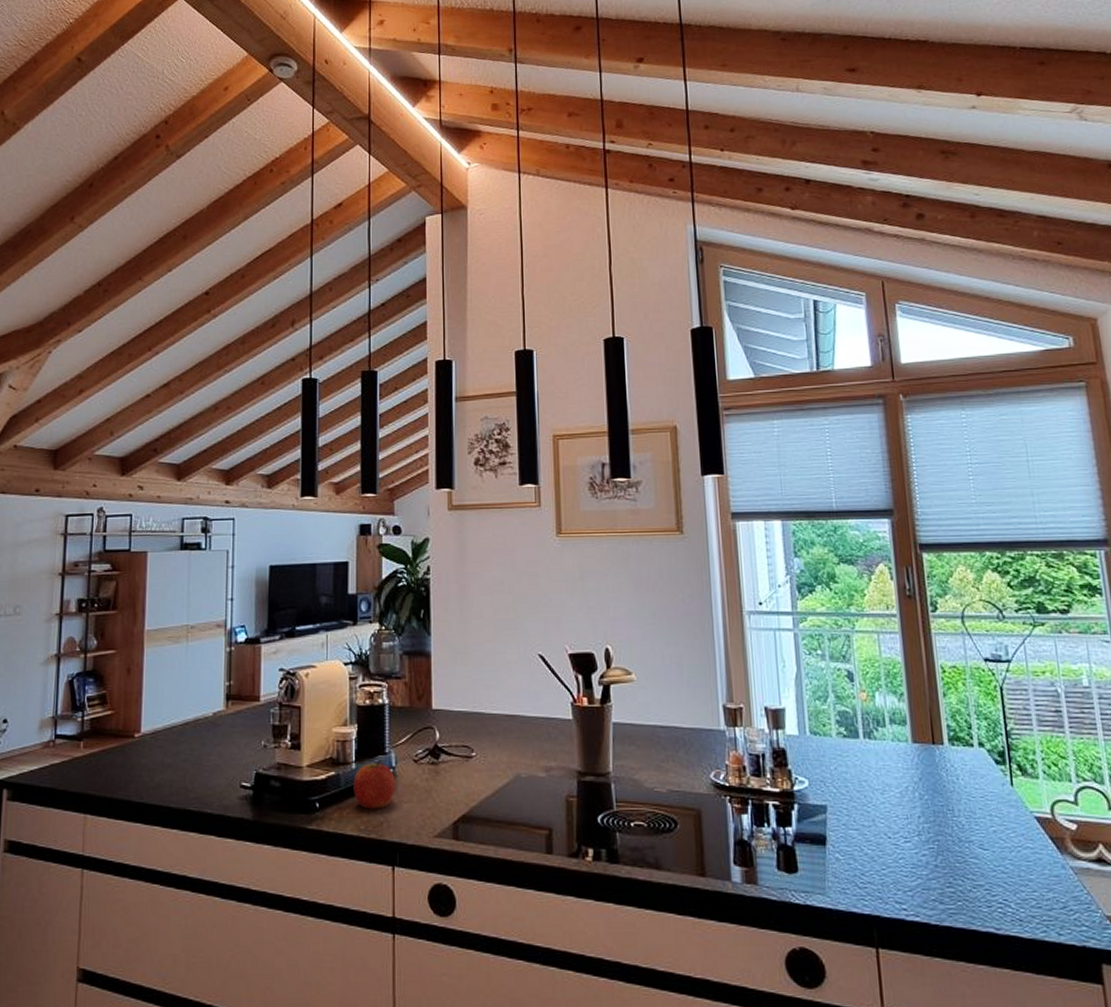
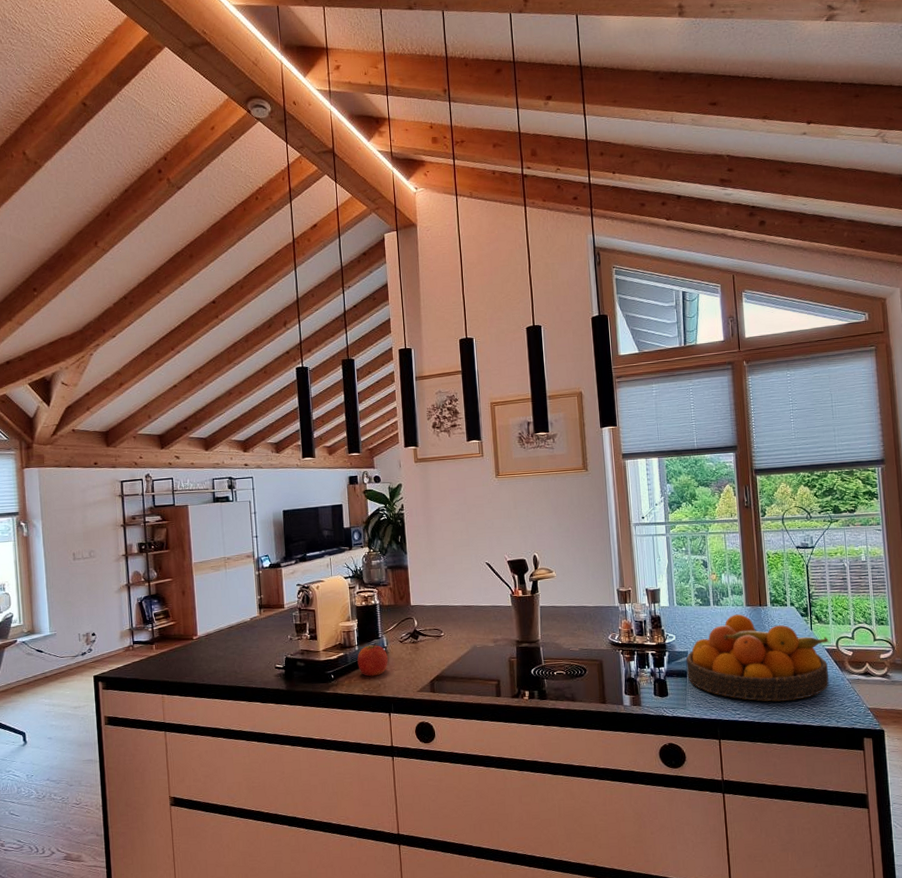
fruit bowl: none [823,755,1043,894] -> present [685,614,830,702]

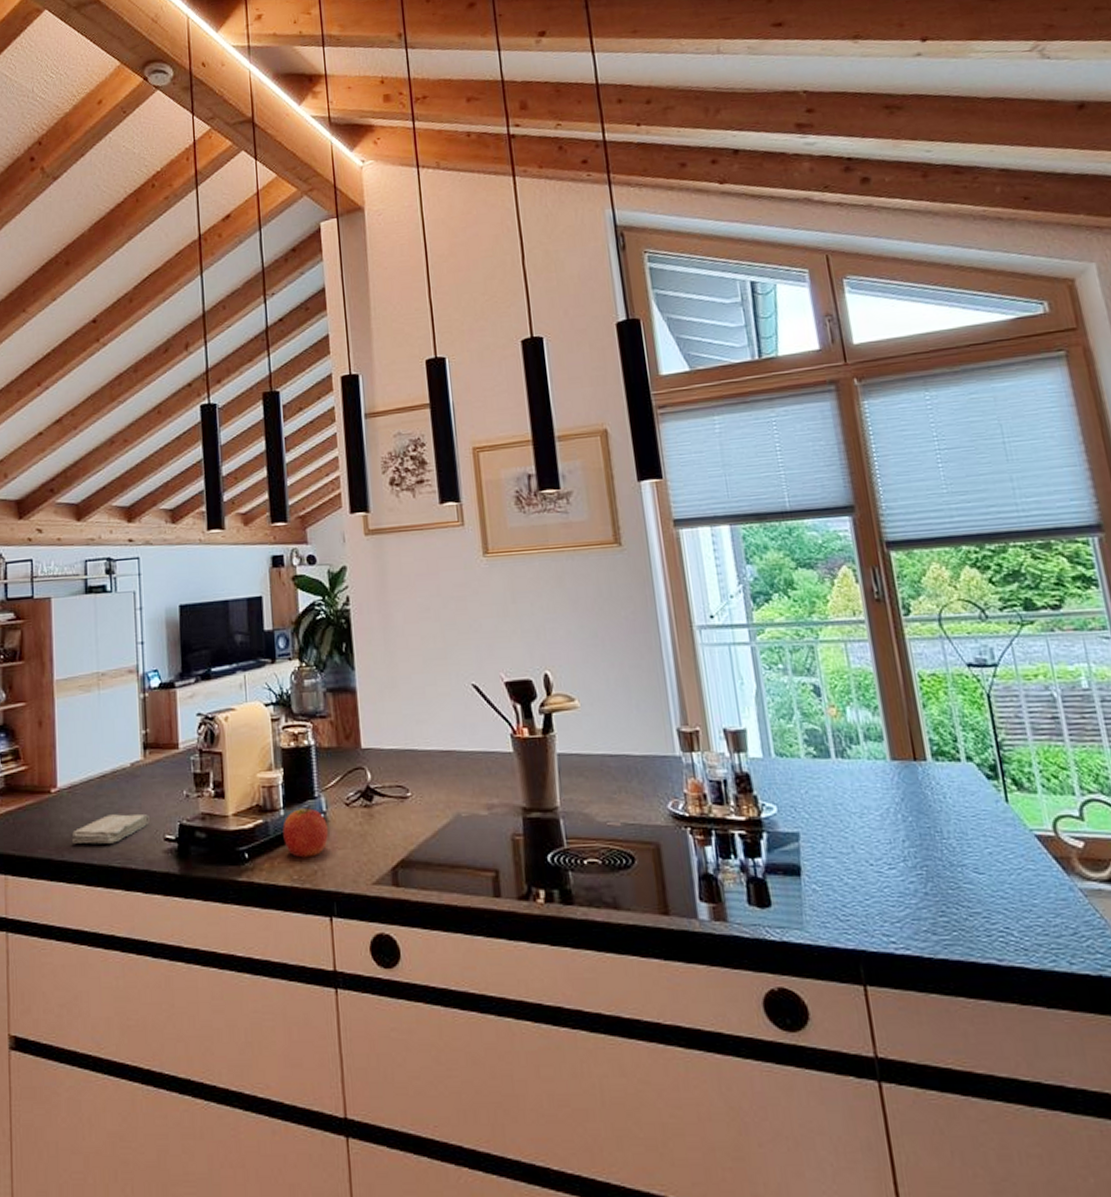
washcloth: none [210,651,265,673] -> present [72,813,150,844]
fruit bowl: present [685,614,830,702] -> none [796,773,1048,923]

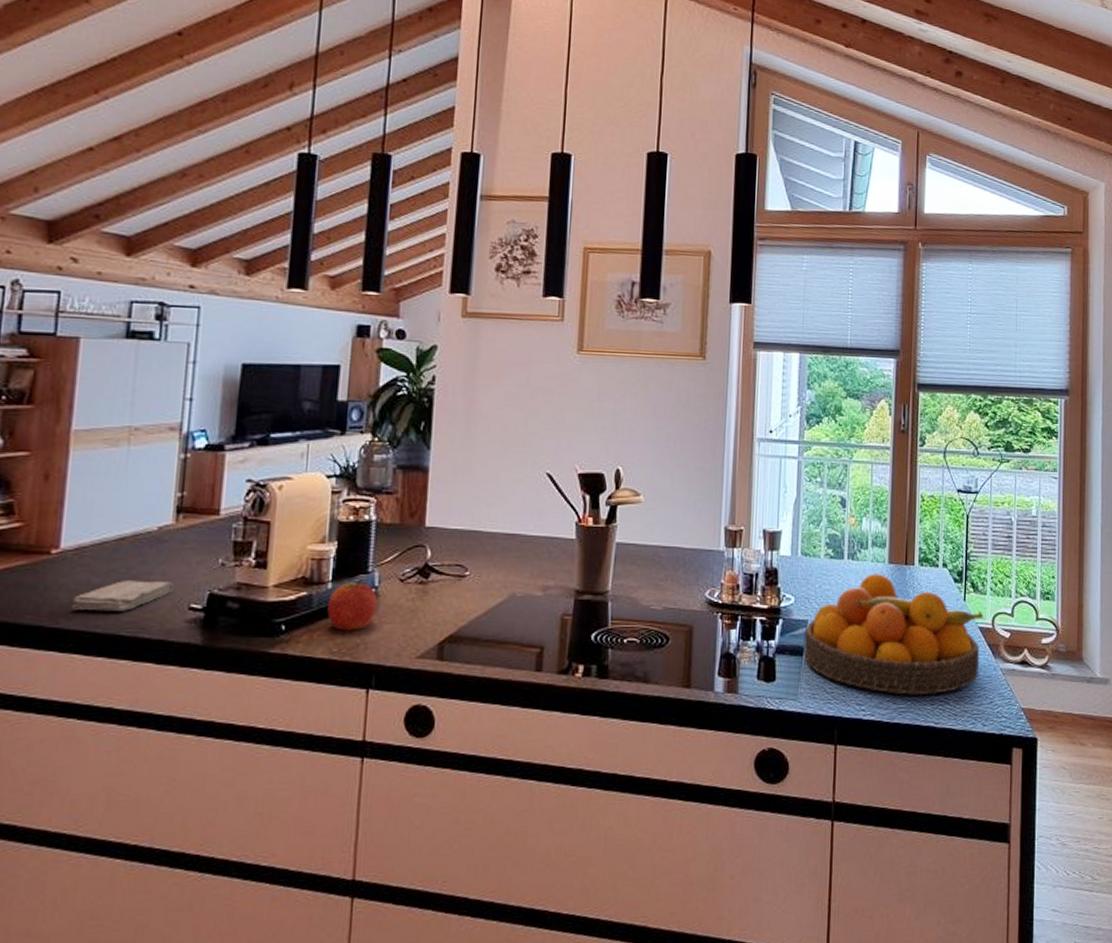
fruit bowl: none [796,773,1048,923] -> present [803,574,984,695]

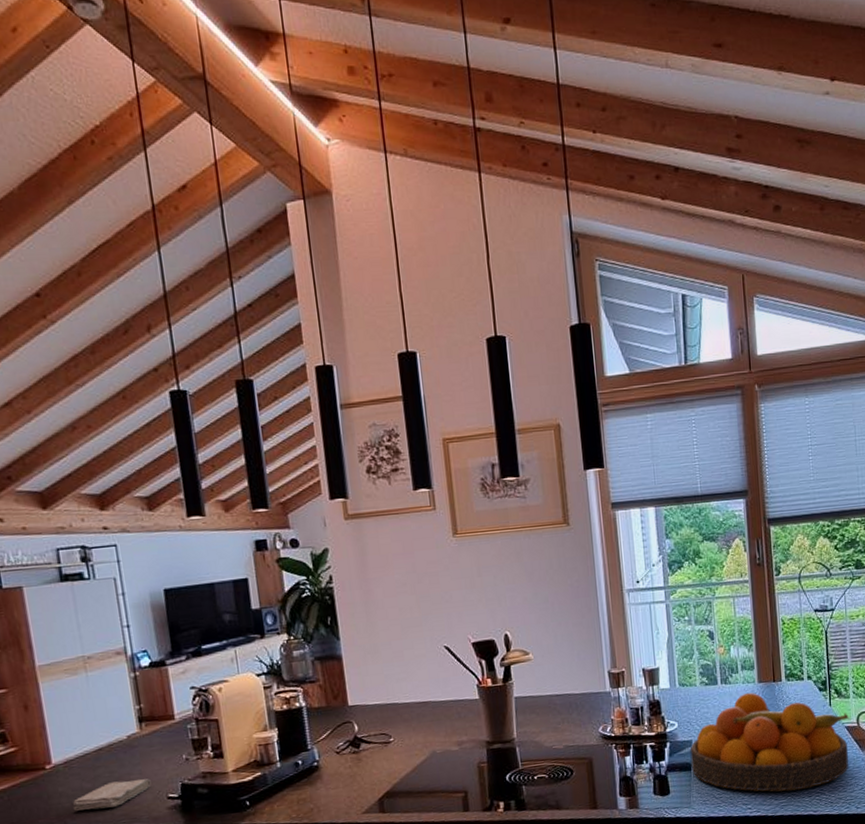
apple: present [327,579,378,631] -> none [280,756,322,800]

